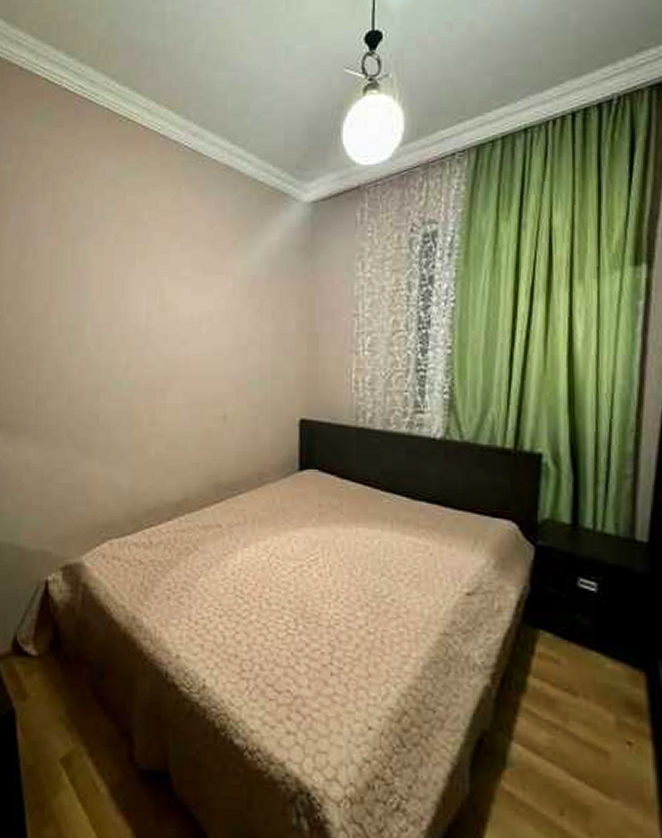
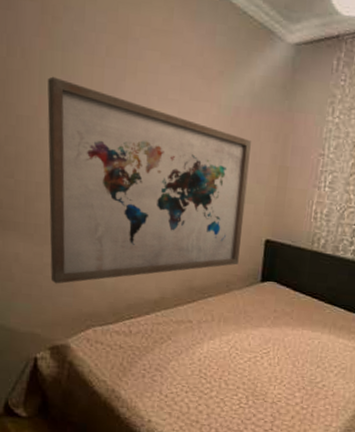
wall art: none [57,271,273,492] -> present [47,76,251,284]

